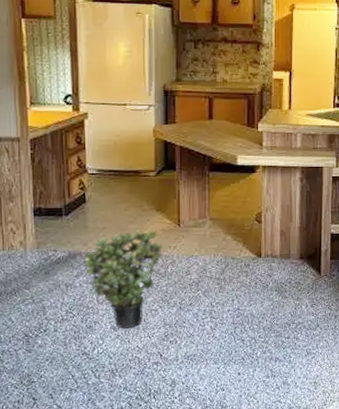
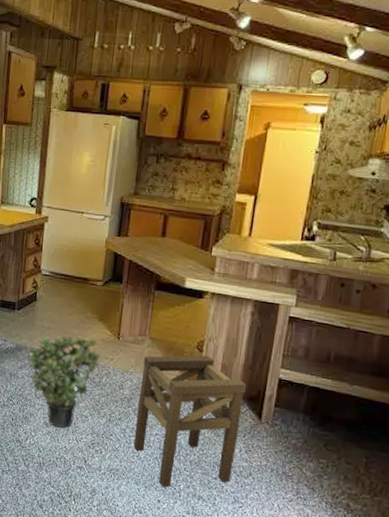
stool: none [206,226,305,359] -> present [133,355,247,488]

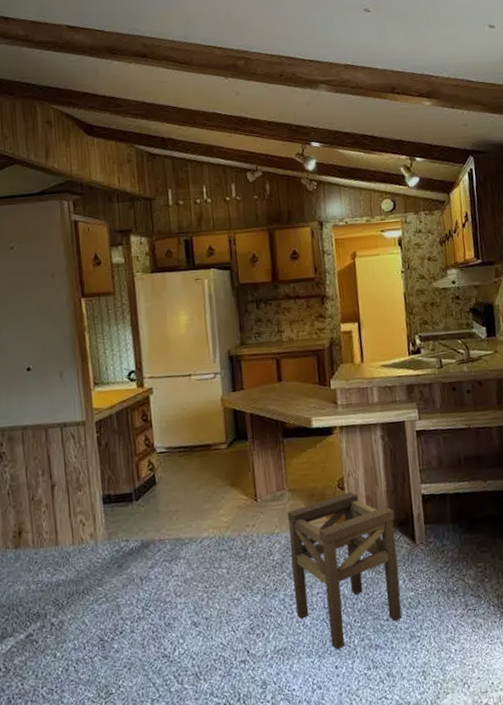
potted plant: present [26,335,102,428] -> none [156,506,245,624]

